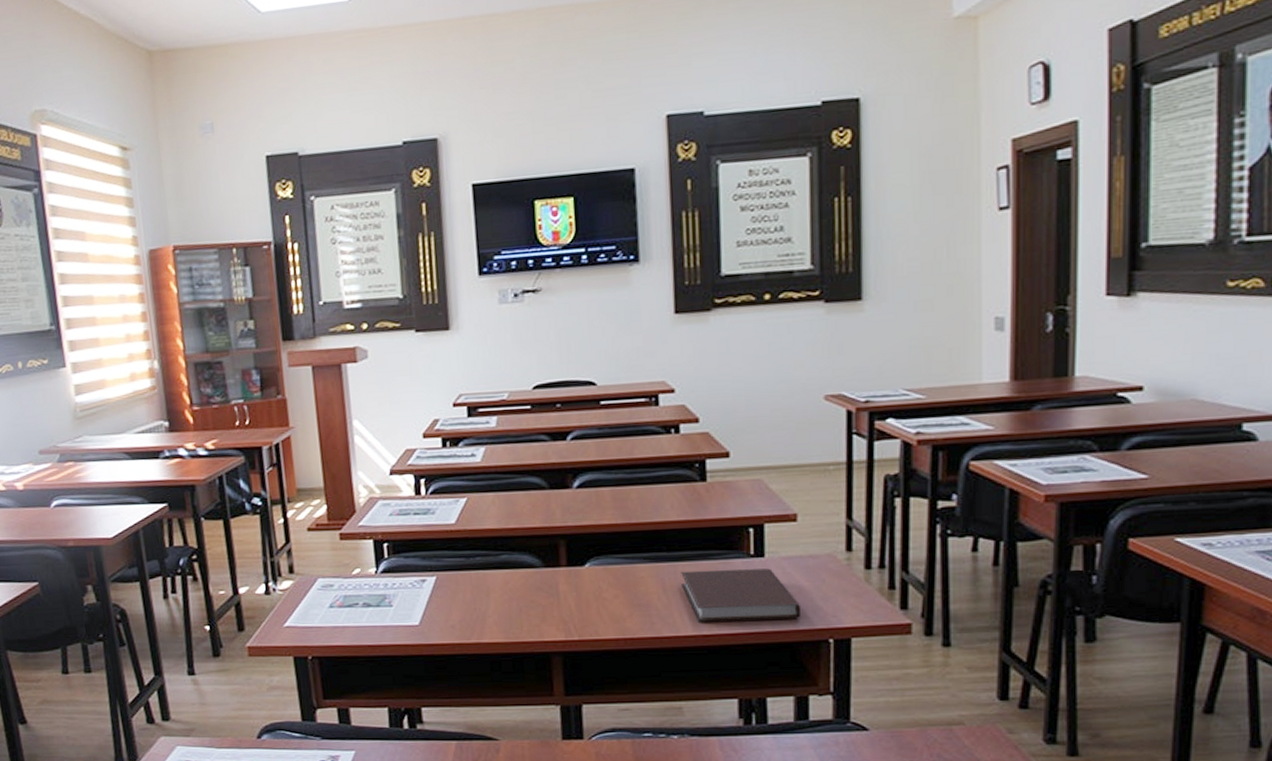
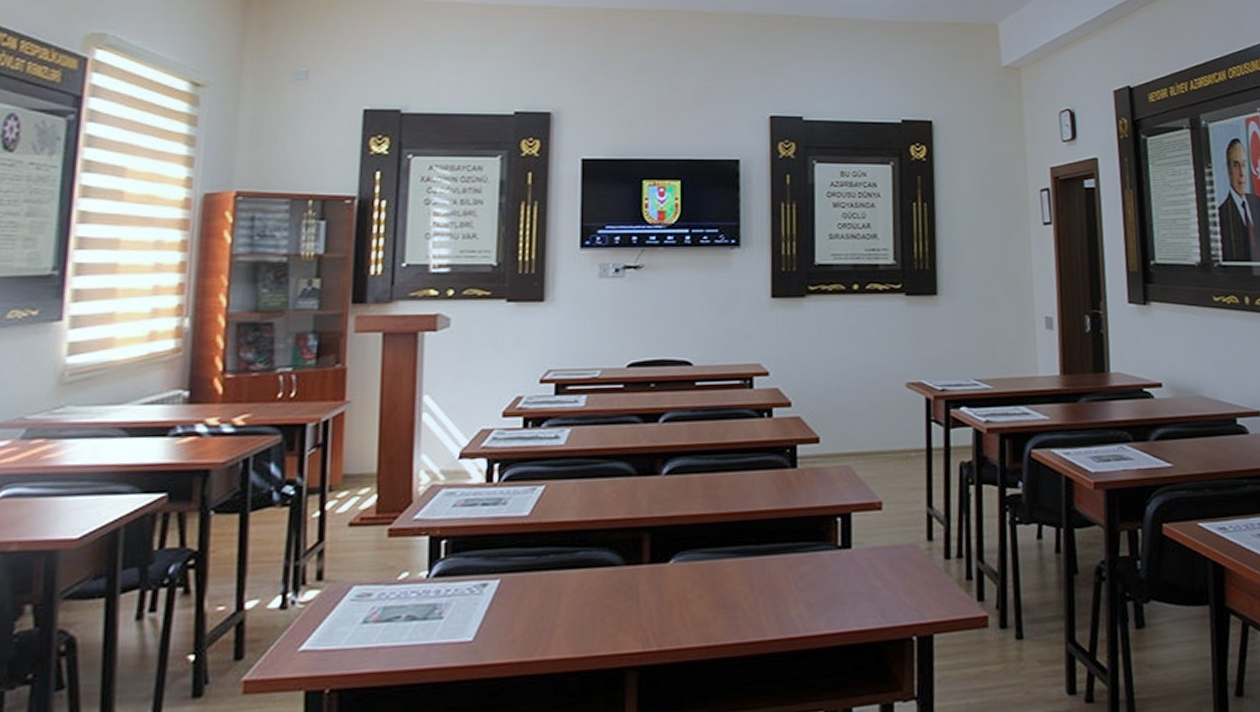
notebook: present [681,568,800,622] -> none [769,561,885,623]

